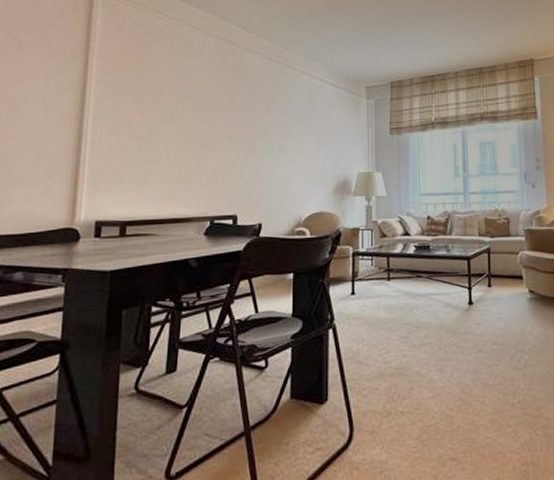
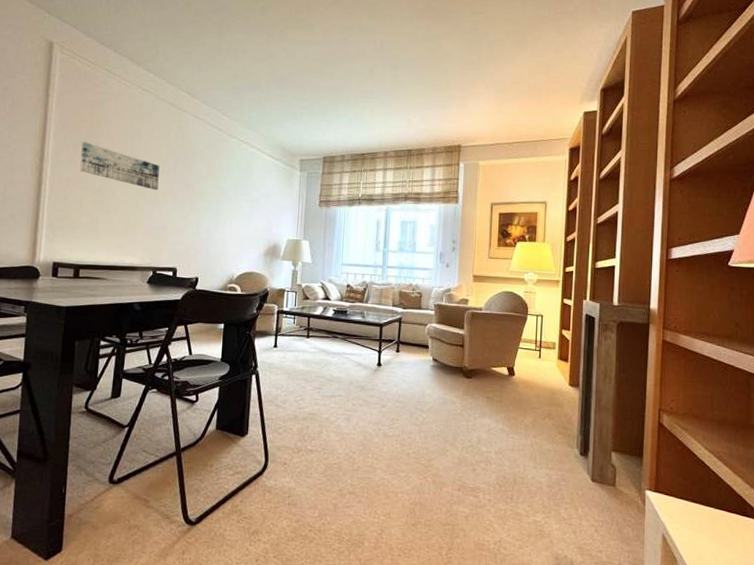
wall art: none [125,85,214,132] -> present [80,141,160,191]

